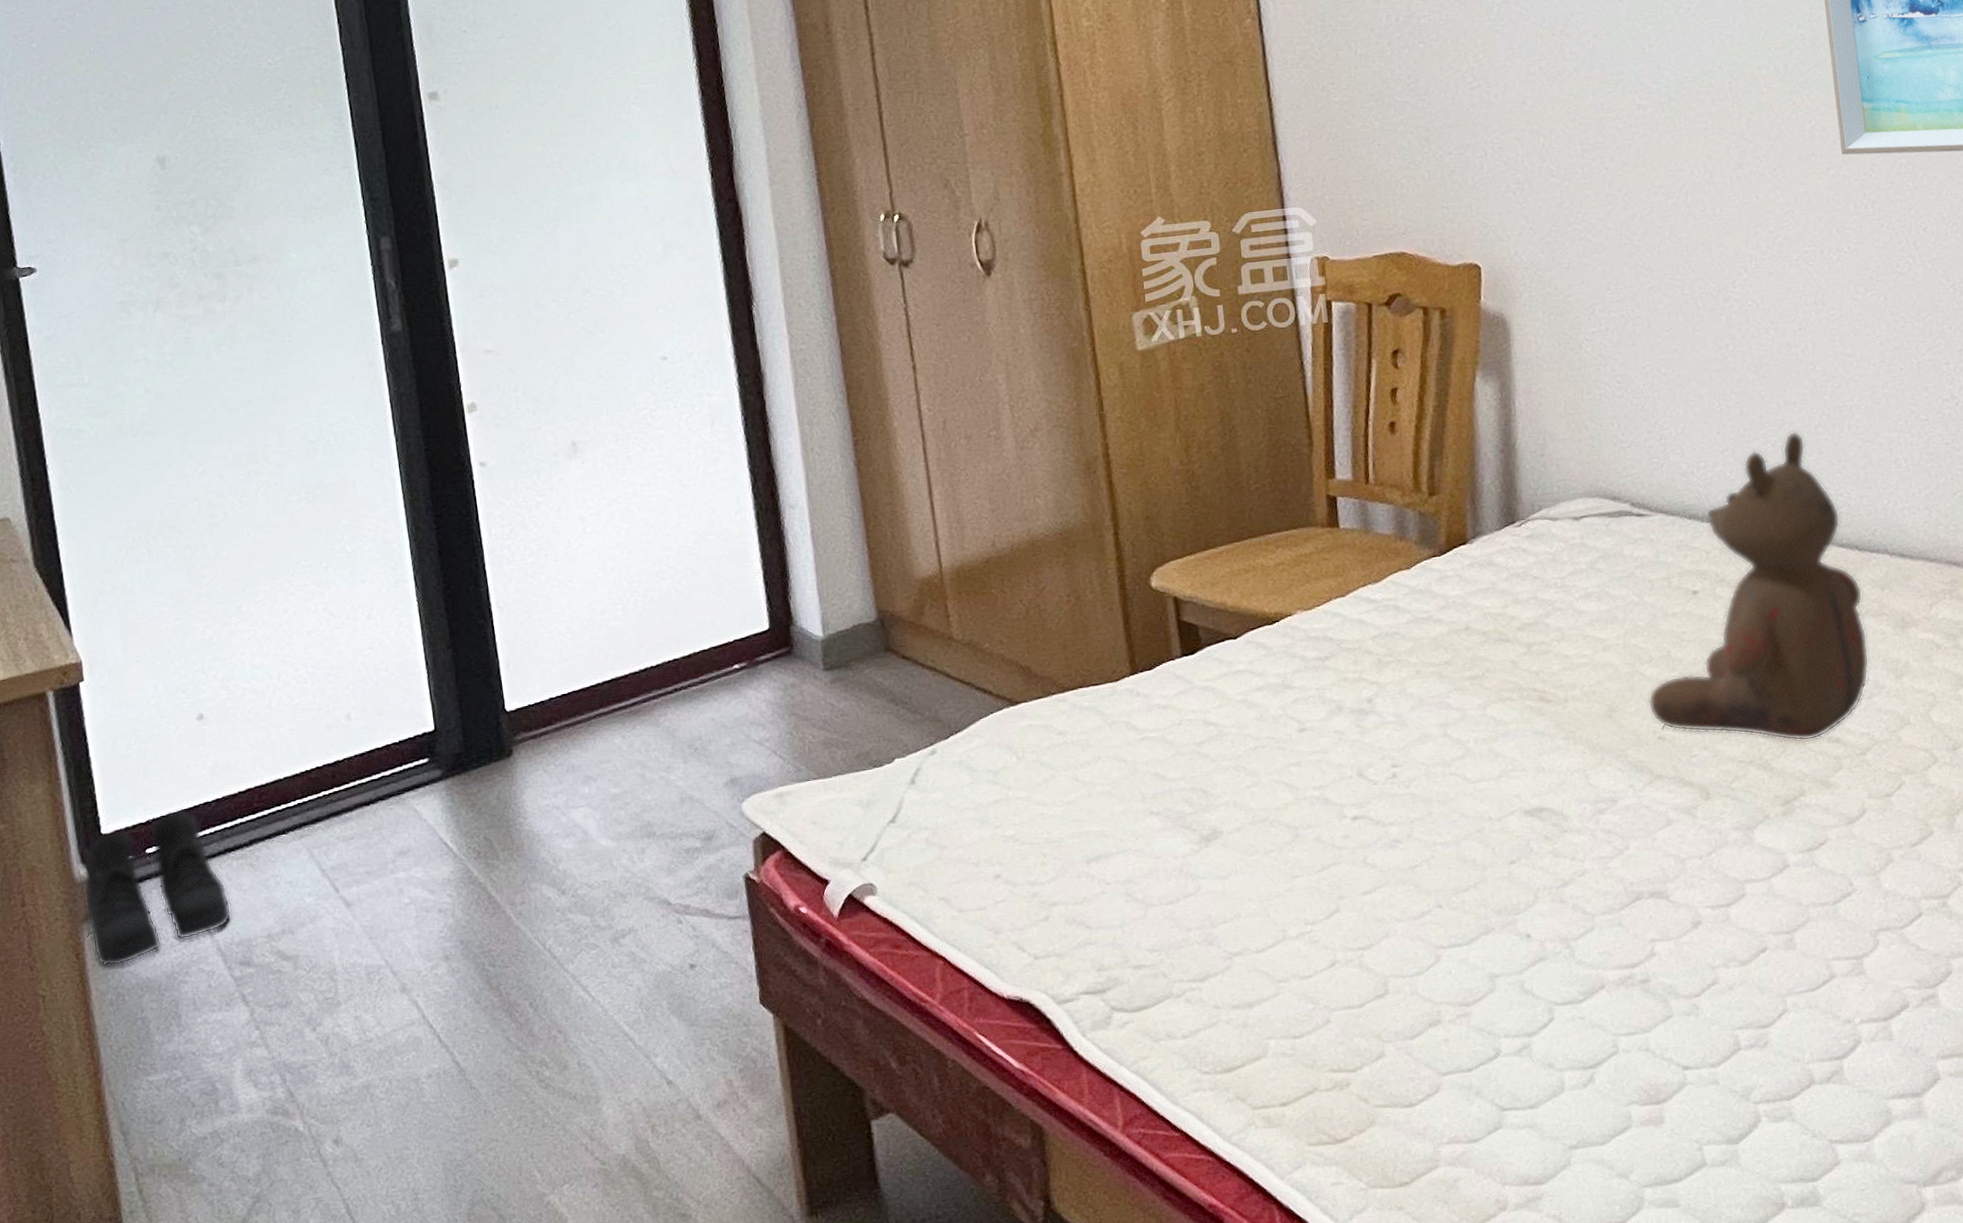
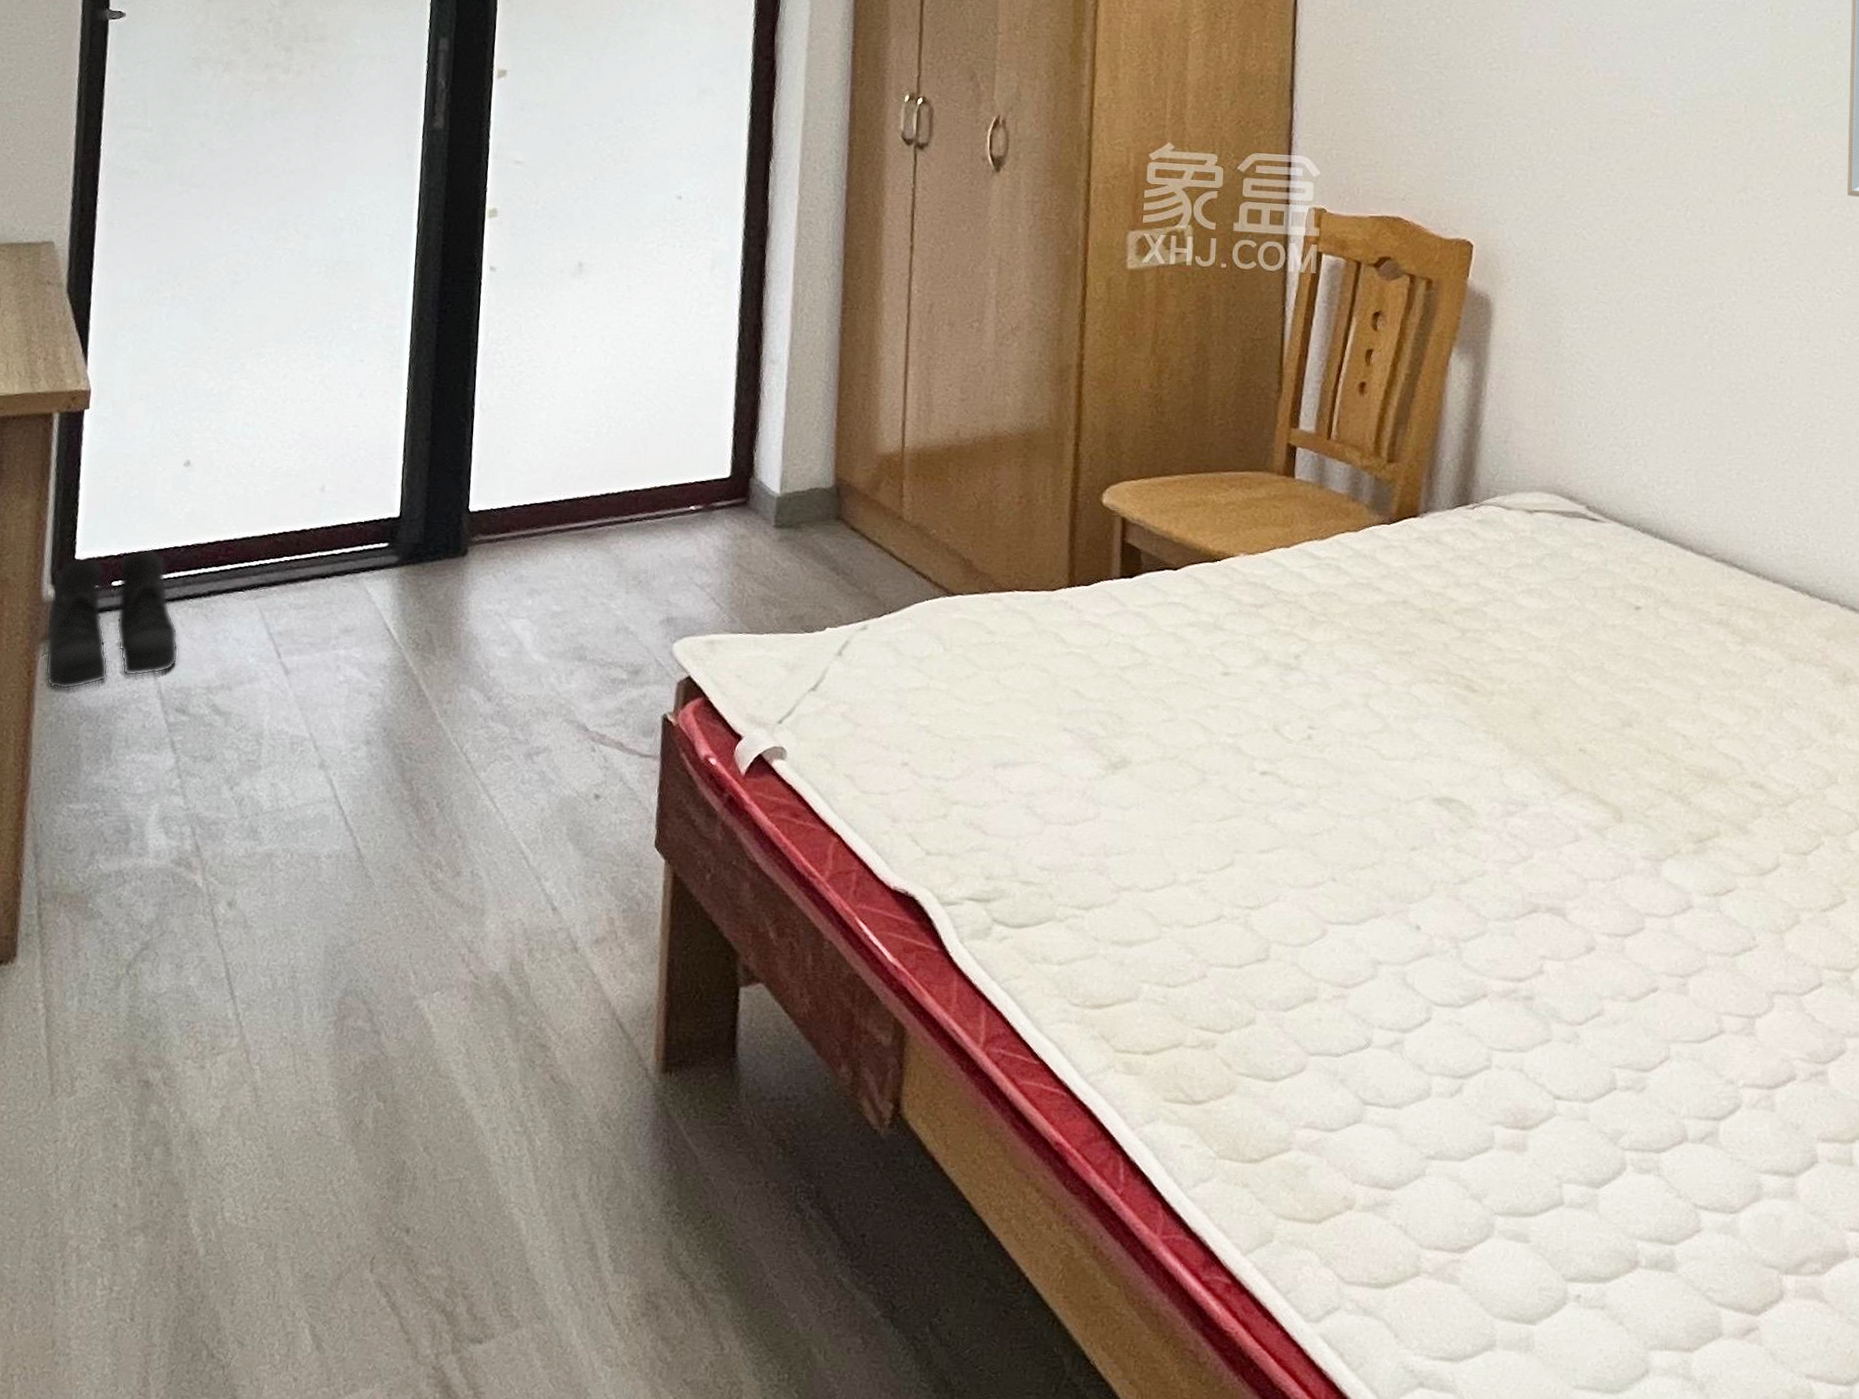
teddy bear: present [1647,430,1870,742] -> none [1573,462,1808,782]

